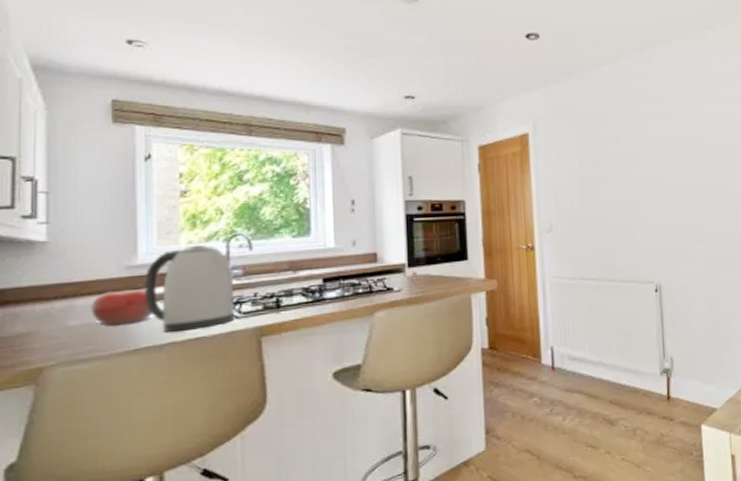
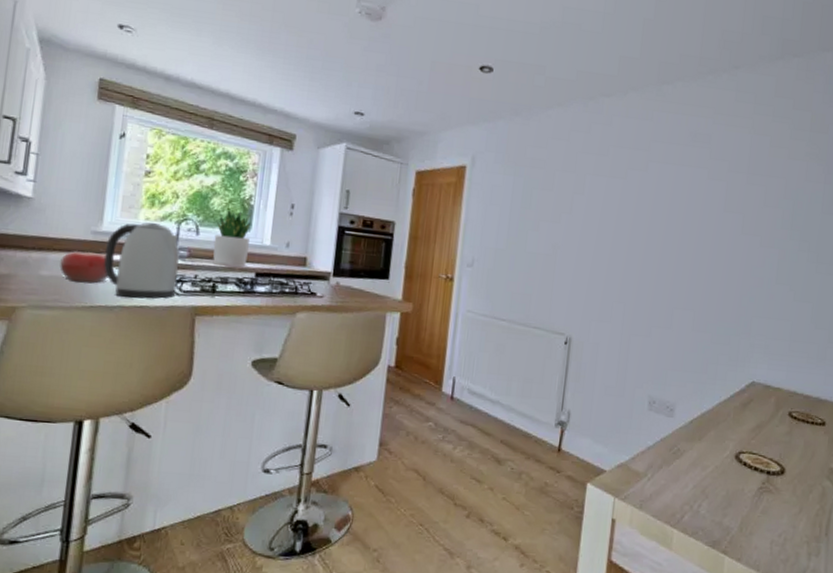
planter: none [270,215,311,279] -> present [212,210,253,268]

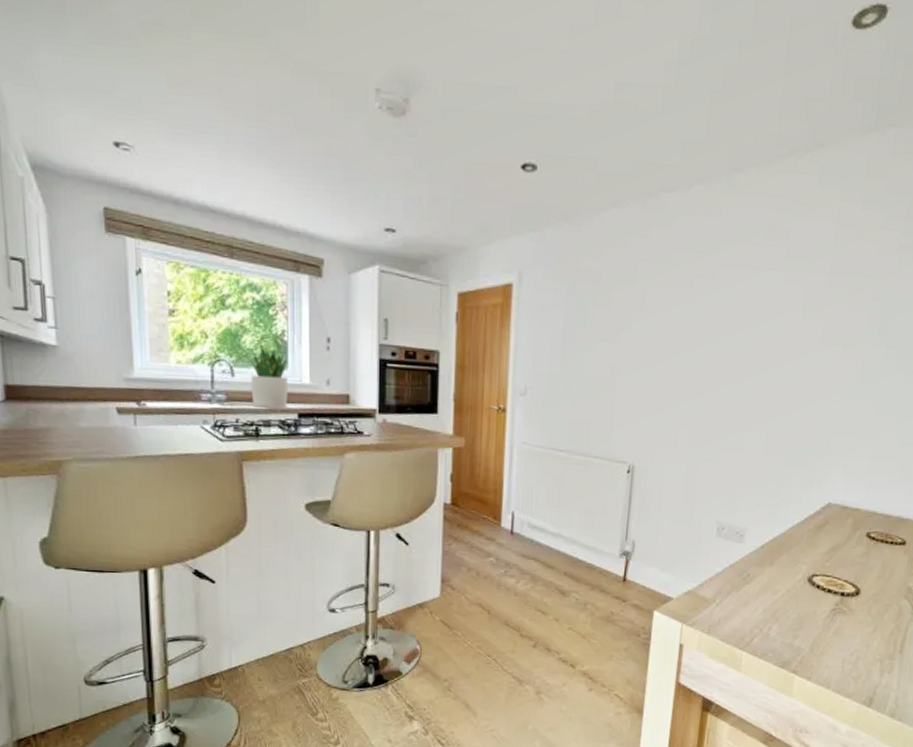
fruit: present [60,246,114,284] -> none [97,394,153,434]
kettle: present [104,222,180,300] -> none [141,365,220,447]

